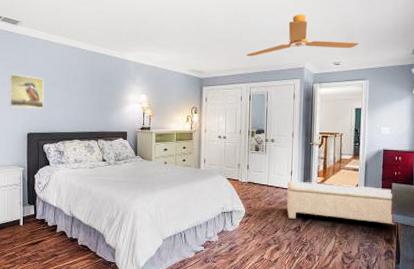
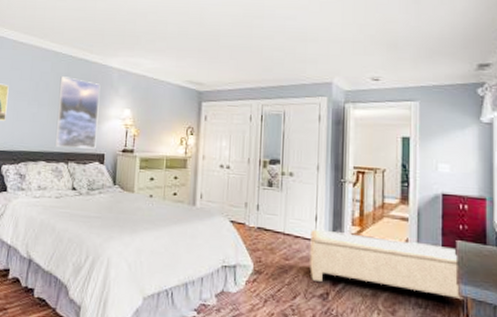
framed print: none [86,70,120,128] -> present [55,76,101,149]
ceiling fan: present [246,14,358,57] -> none [258,17,404,67]

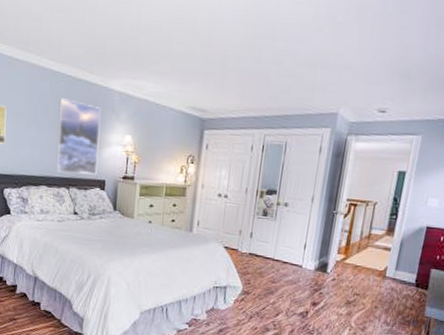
bench: present [310,229,463,299] -> none [293,256,431,319]

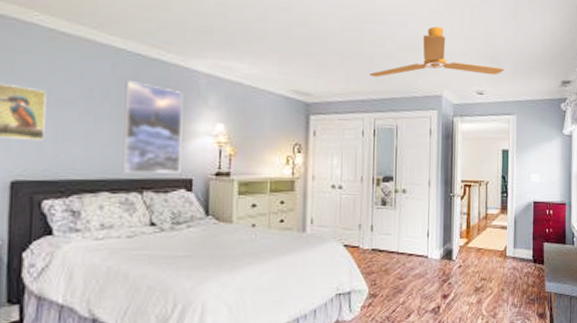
ceiling fan: none [264,40,415,95] -> present [370,26,504,78]

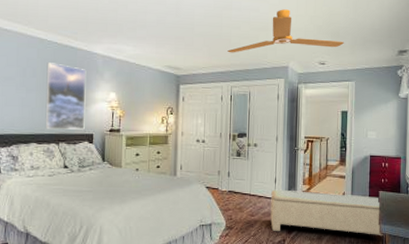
bench: none [422,245,548,297] -> present [270,189,383,235]

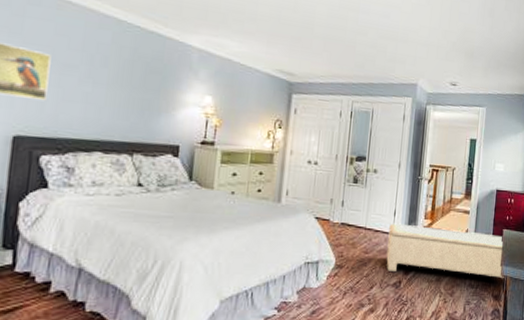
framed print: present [45,62,87,130] -> none [116,50,177,140]
ceiling fan: present [227,9,344,53] -> none [351,18,478,69]

